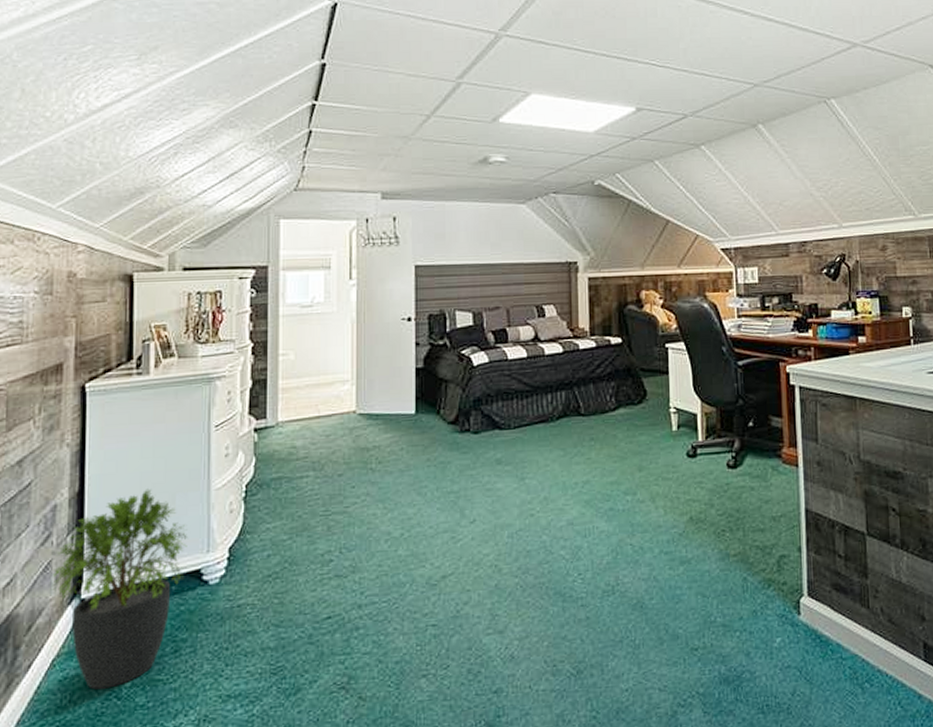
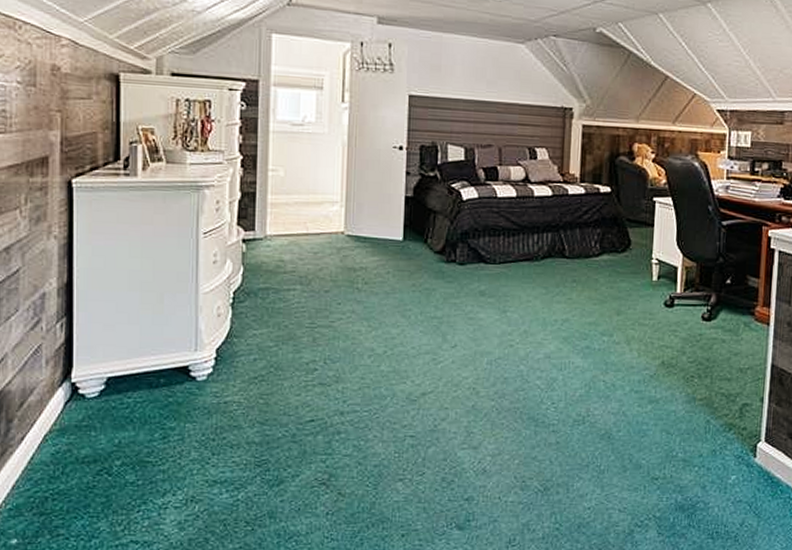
potted plant: present [52,489,188,690] -> none [42,286,176,465]

